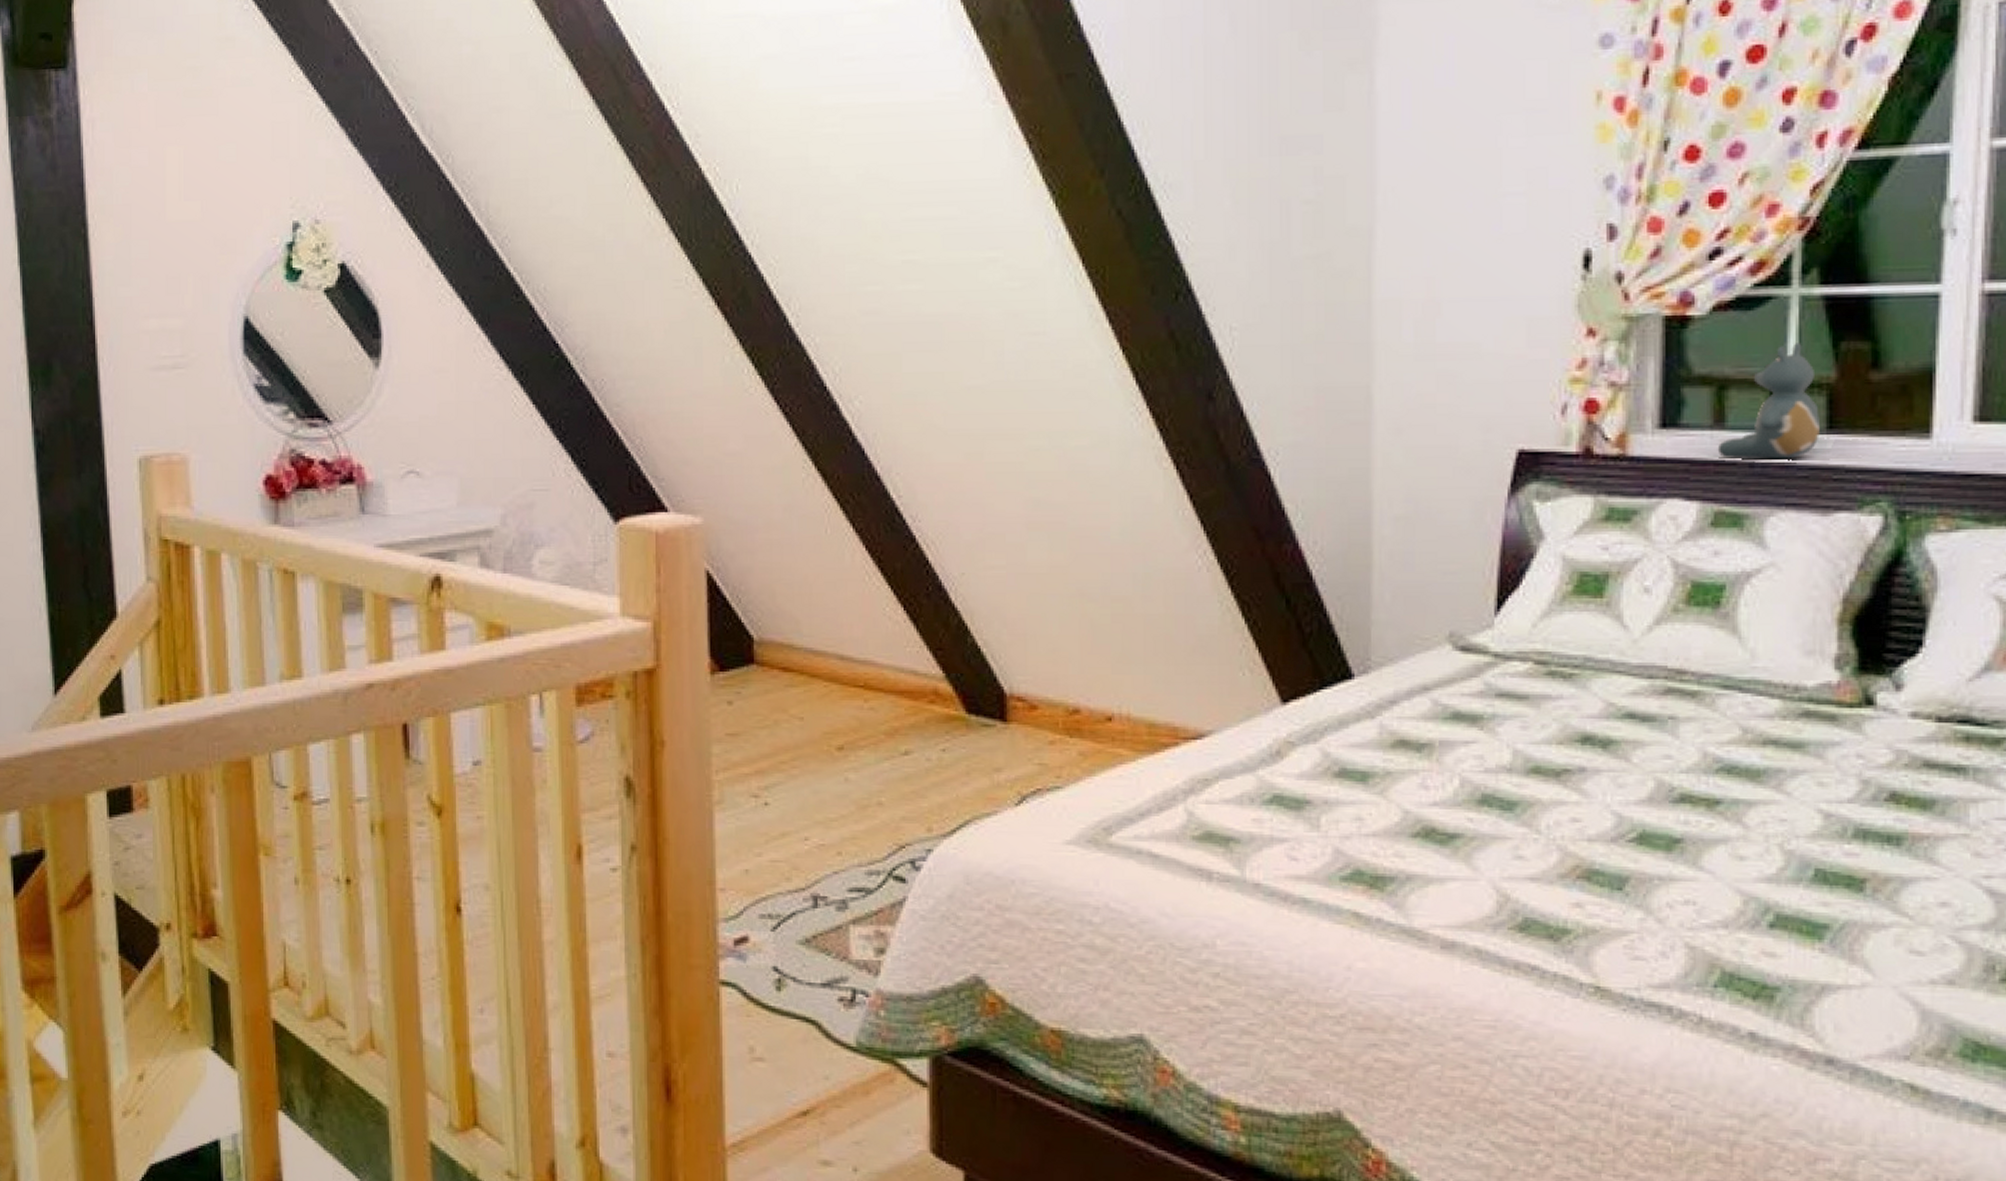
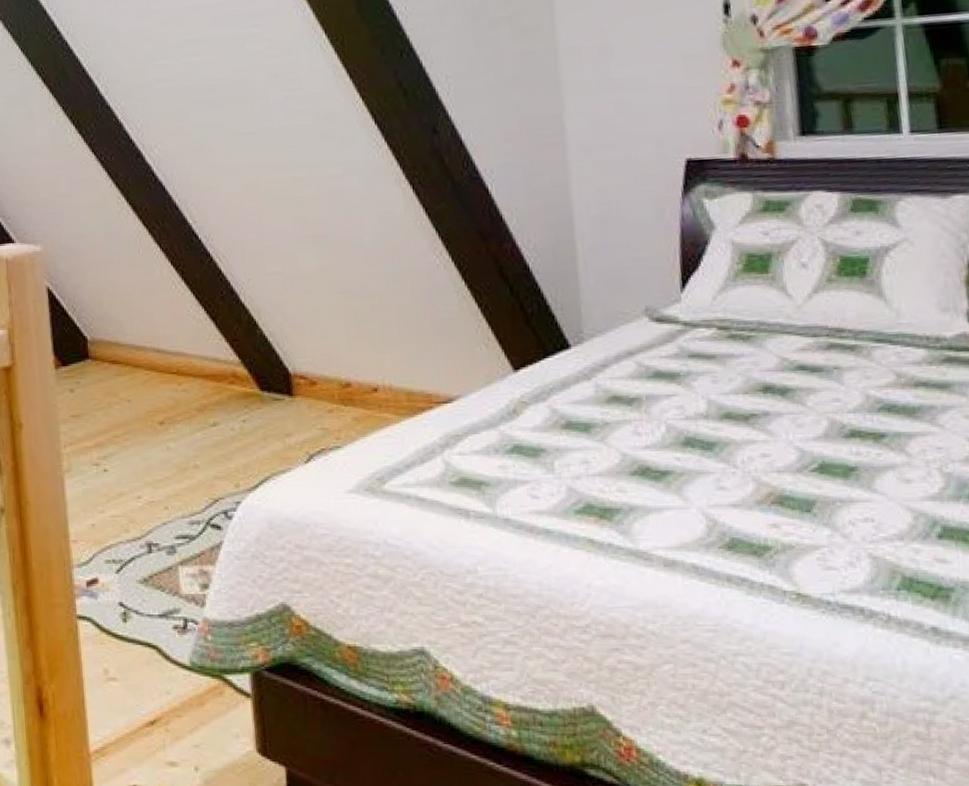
stuffed animal: present [1717,343,1820,460] -> none [849,62,932,157]

